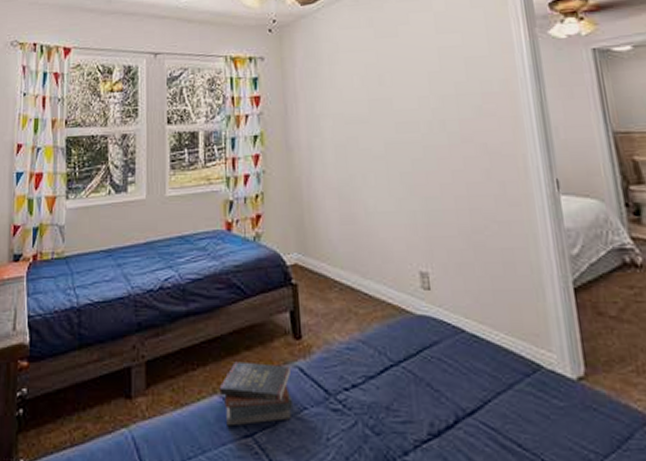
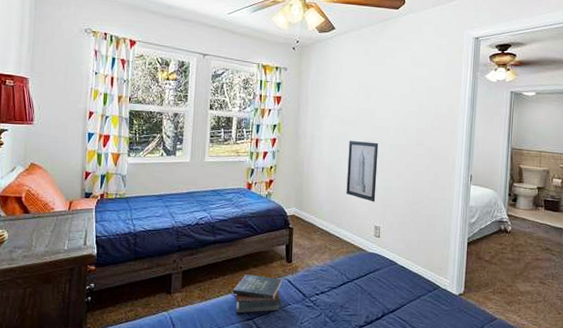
wall art: none [362,145,415,235] -> present [346,141,379,202]

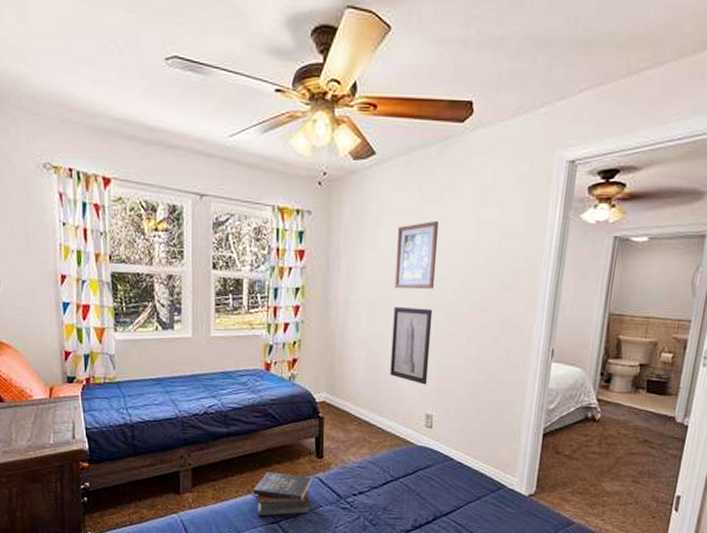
wall art: none [349,77,383,128] -> present [394,220,439,289]

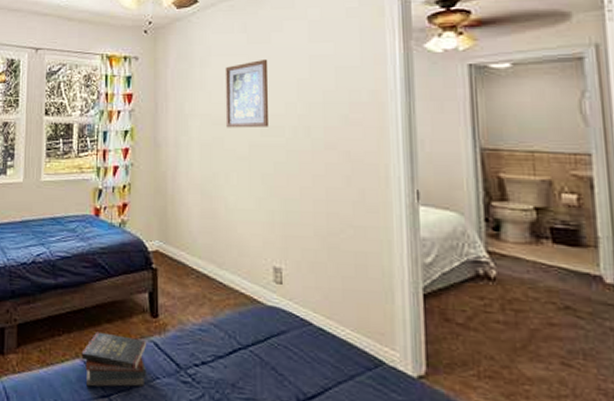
wall art: present [390,307,433,385] -> none [227,147,272,233]

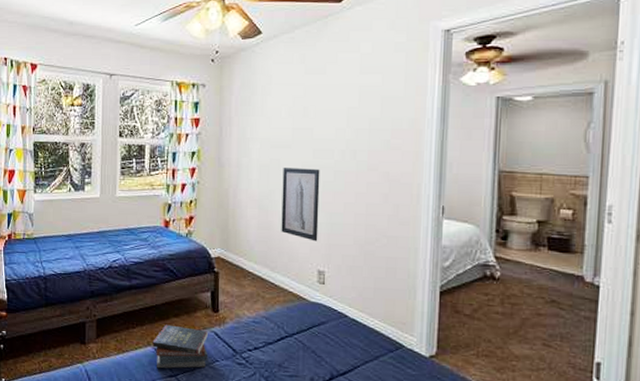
wall art: present [225,59,269,128] -> none [282,88,323,151]
wall art: none [227,147,272,233] -> present [281,168,320,242]

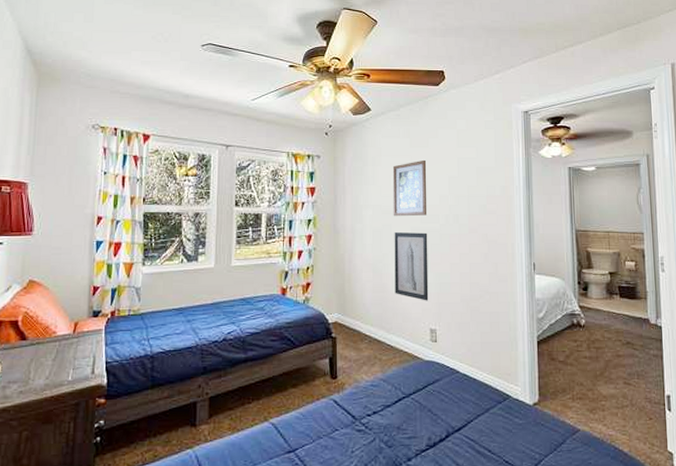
book: present [152,324,208,369] -> none [269,396,327,445]
wall art: none [282,88,323,151] -> present [392,159,427,217]

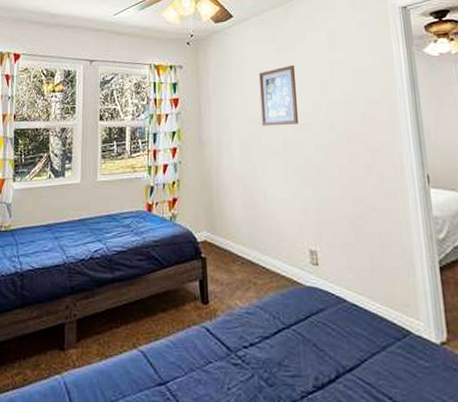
wall art: present [394,232,429,301] -> none [264,143,306,219]

